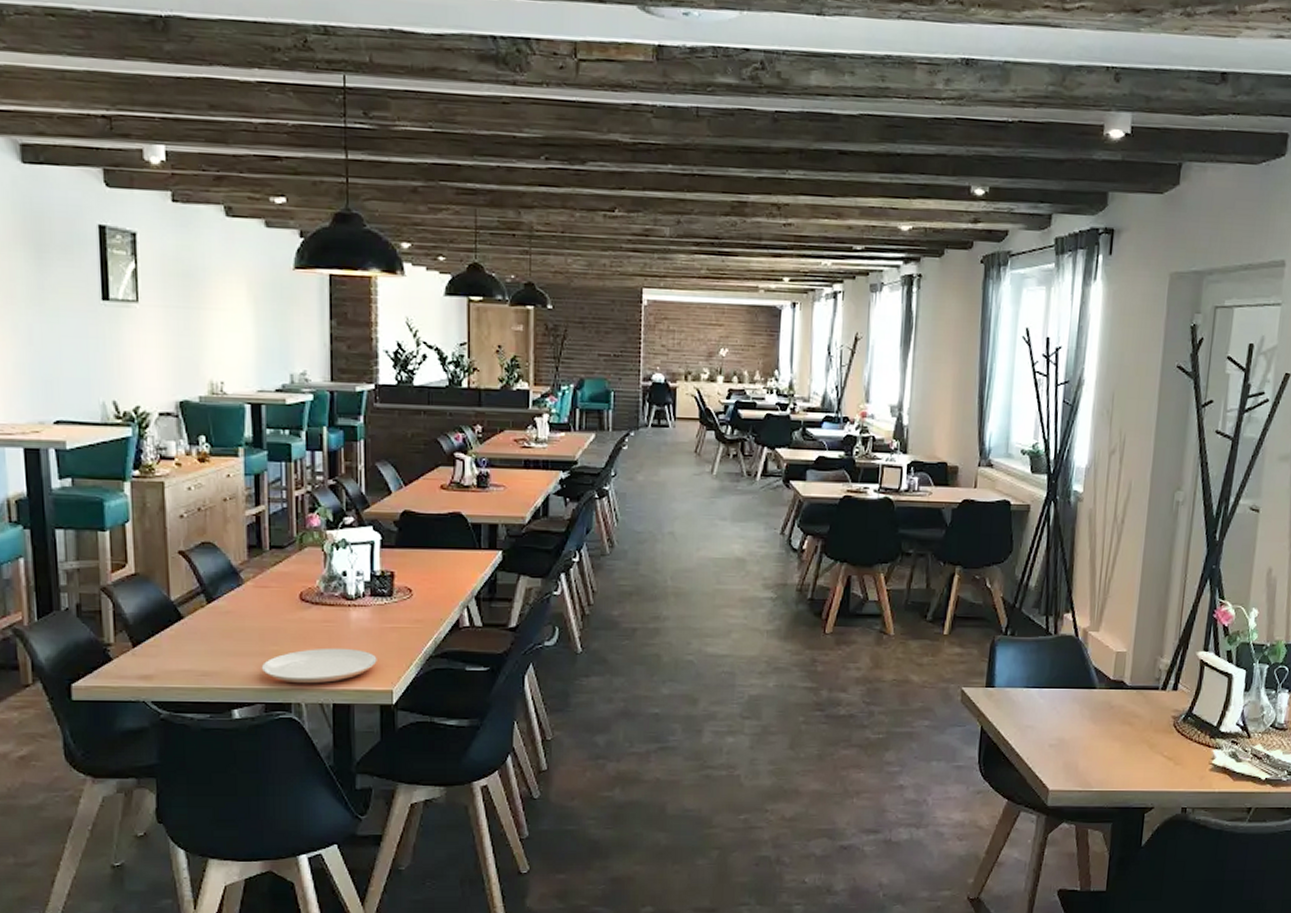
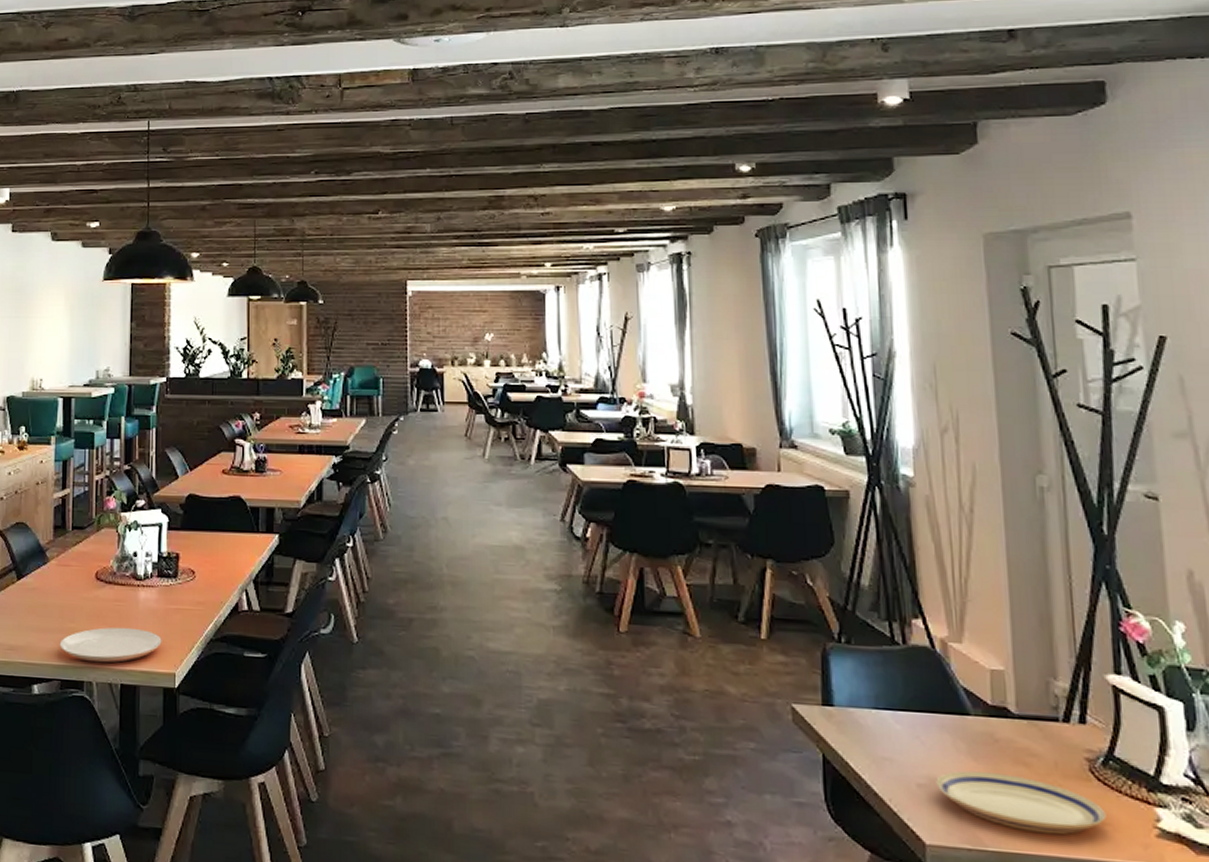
plate: none [1063,732,1179,775] -> present [936,771,1107,835]

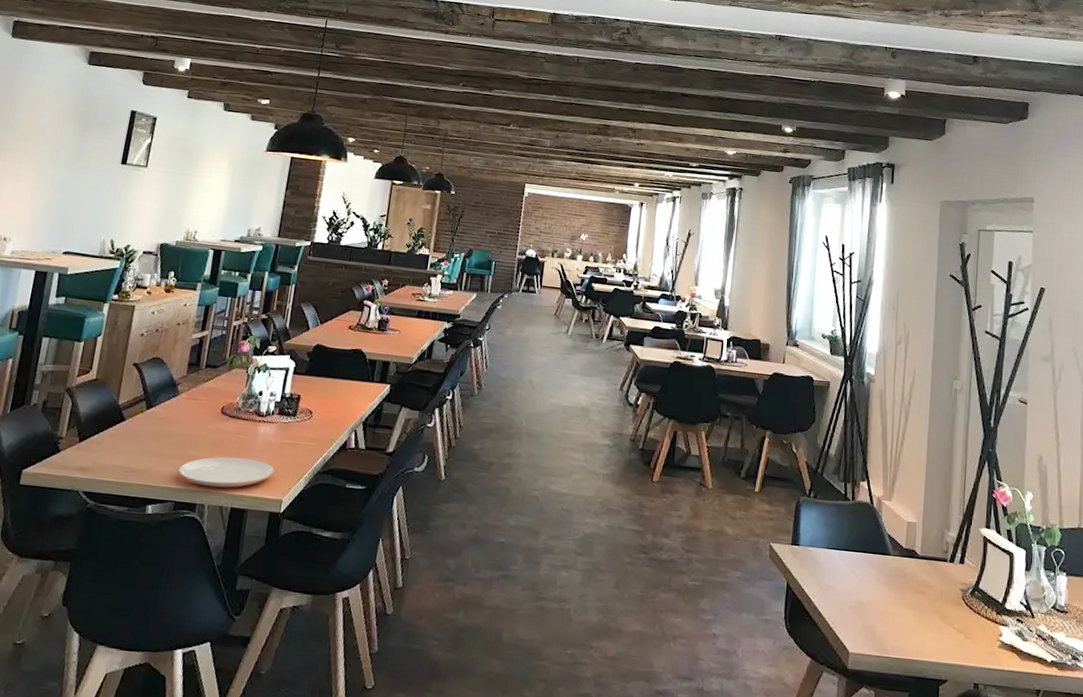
plate: present [936,771,1107,835] -> none [861,597,969,646]

